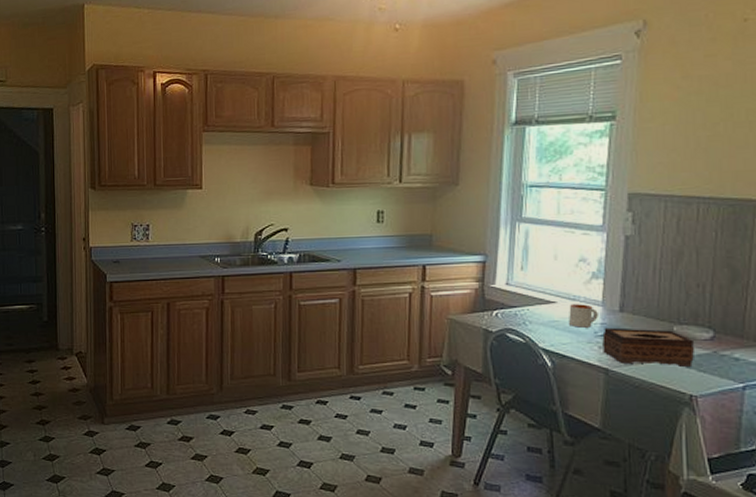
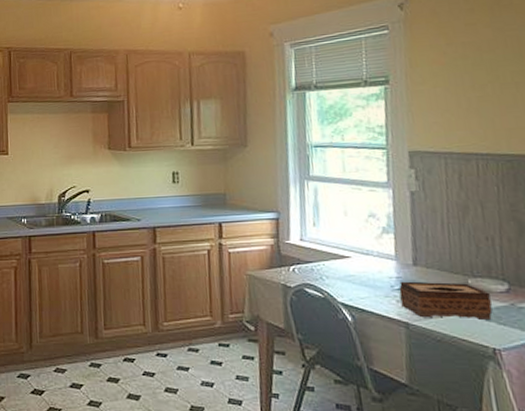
mug: present [569,304,598,328] -> none [363,258,393,282]

